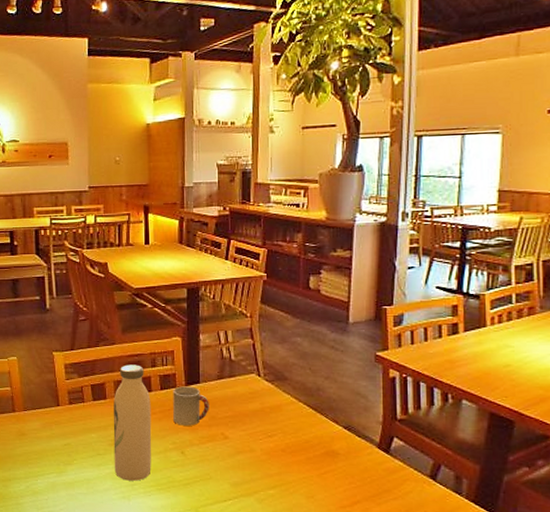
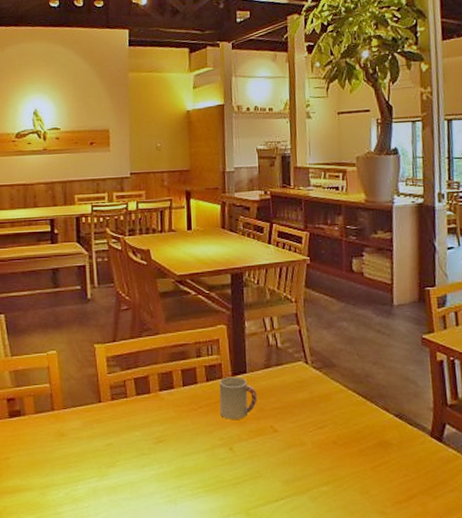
water bottle: present [113,364,152,481] -> none [157,355,199,482]

